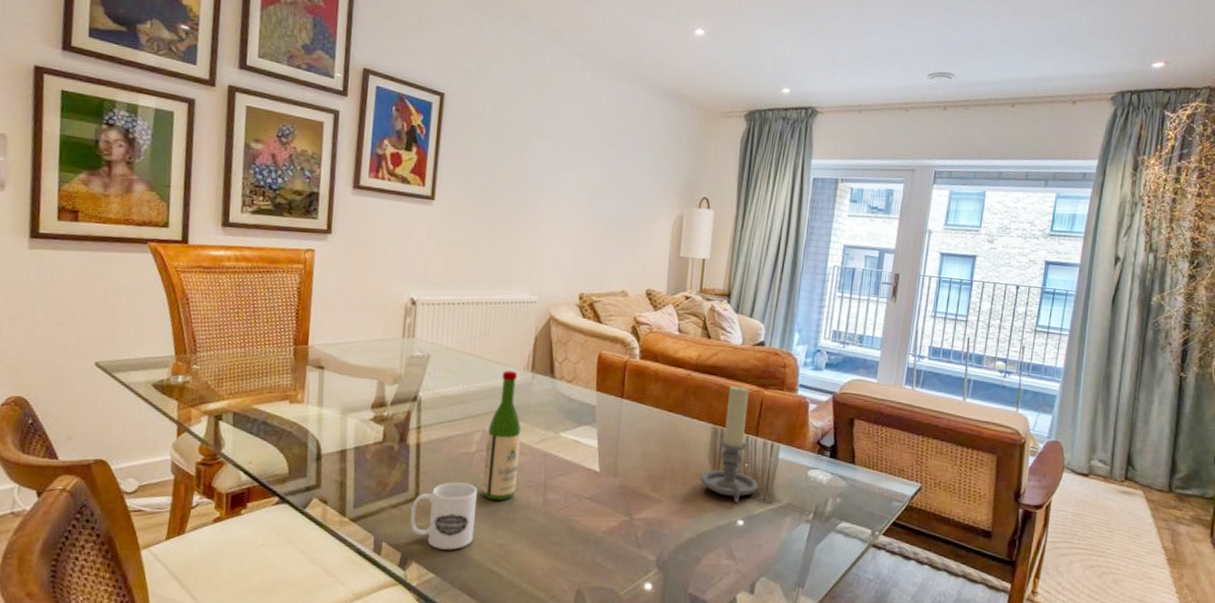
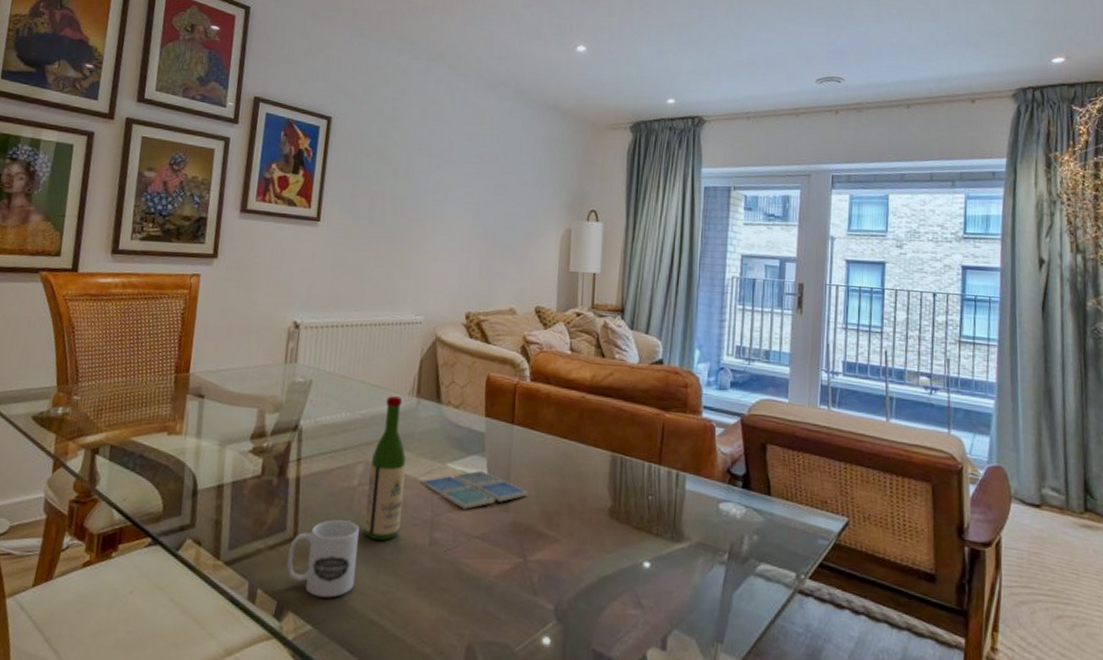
drink coaster: none [535,439,635,474] -> present [421,470,528,510]
candle holder: present [700,385,758,504] -> none [600,408,664,543]

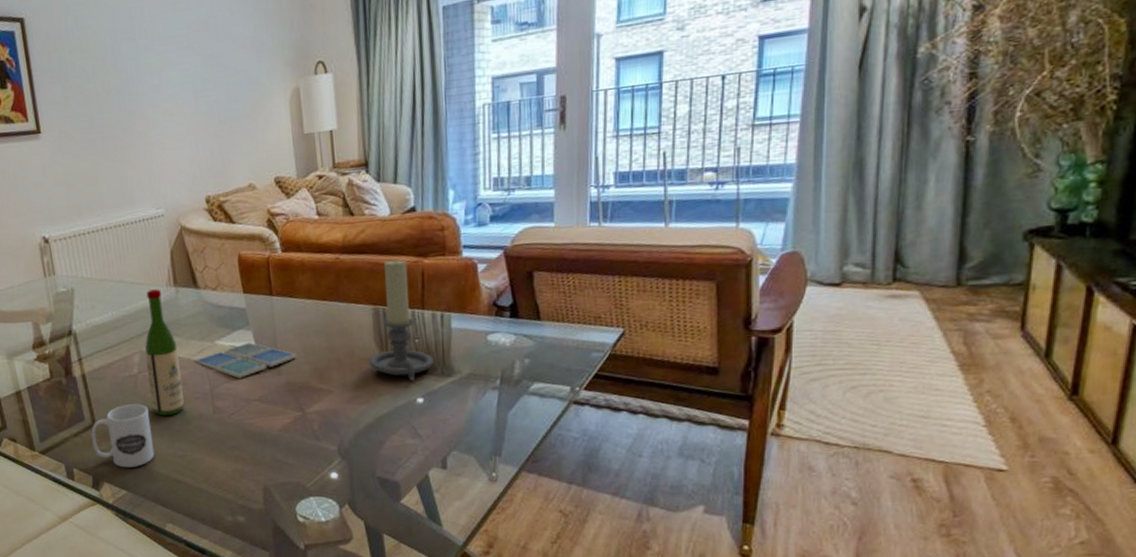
candle holder: none [600,408,664,543] -> present [369,259,434,382]

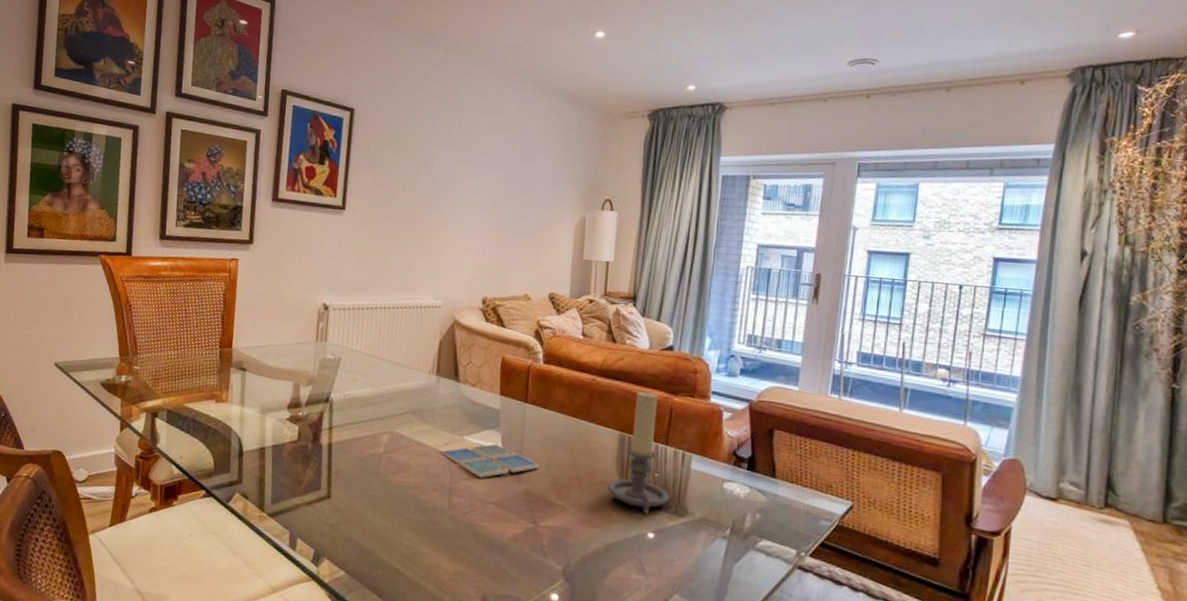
mug: present [91,404,155,468] -> none [322,482,385,549]
wine bottle: present [144,289,184,416] -> none [390,374,427,502]

